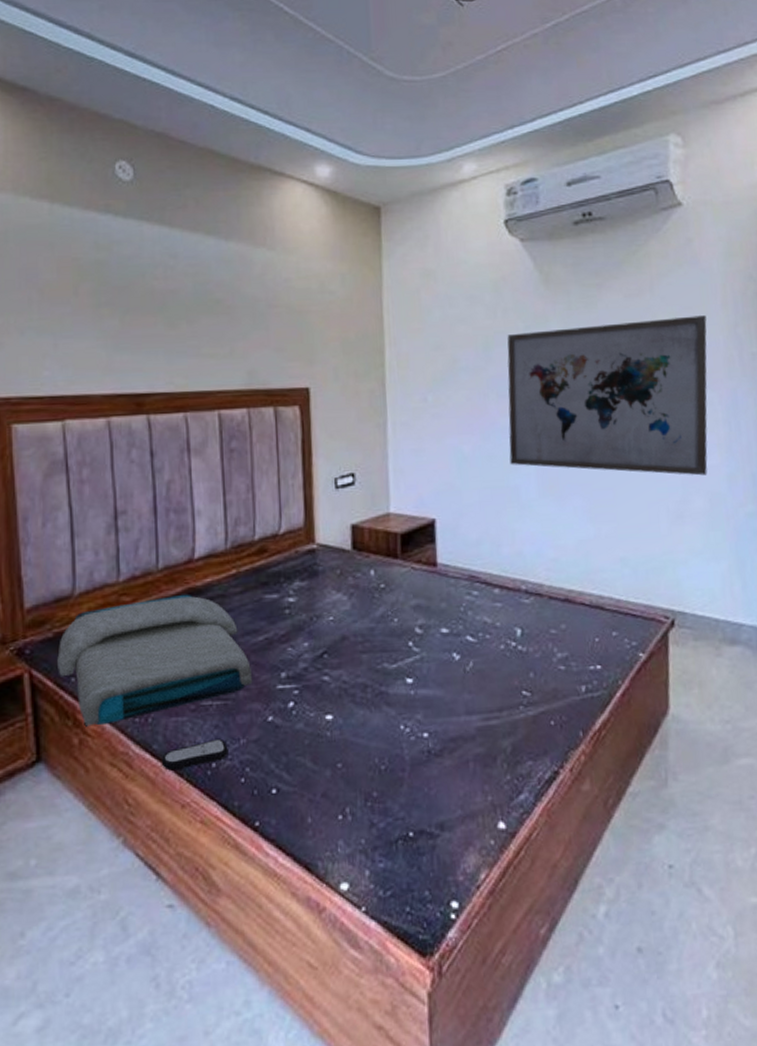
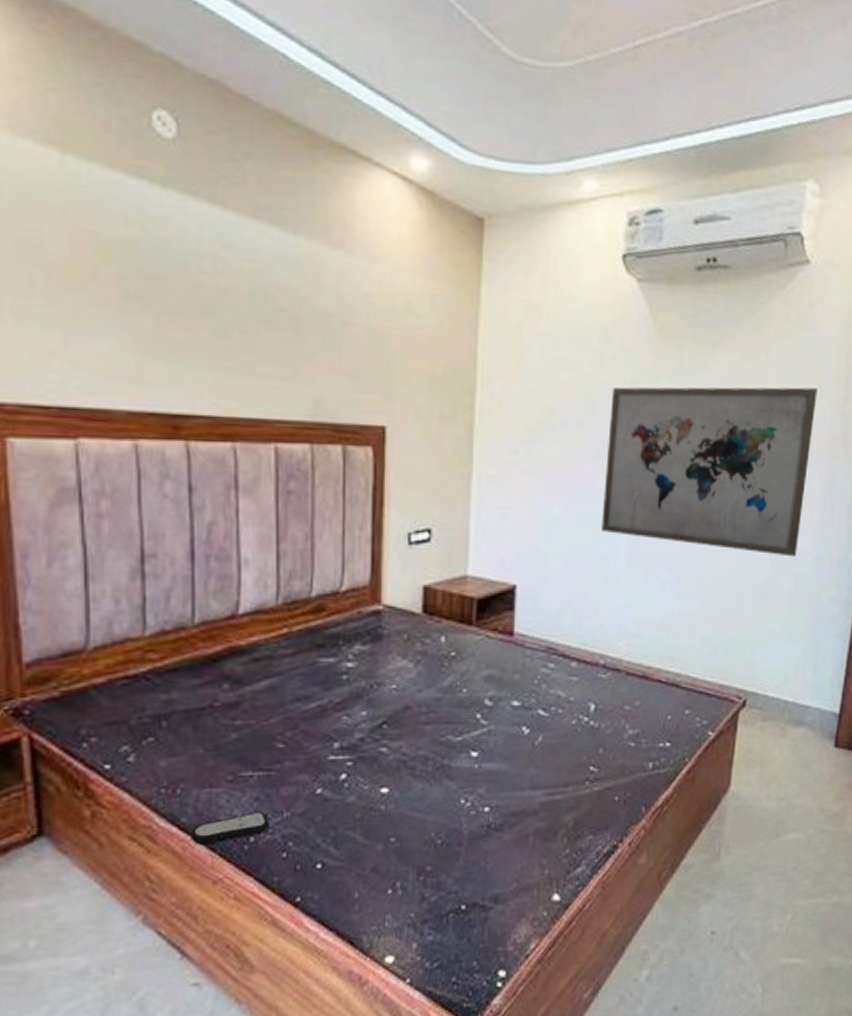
pillow: present [57,595,253,727] -> none [65,655,301,798]

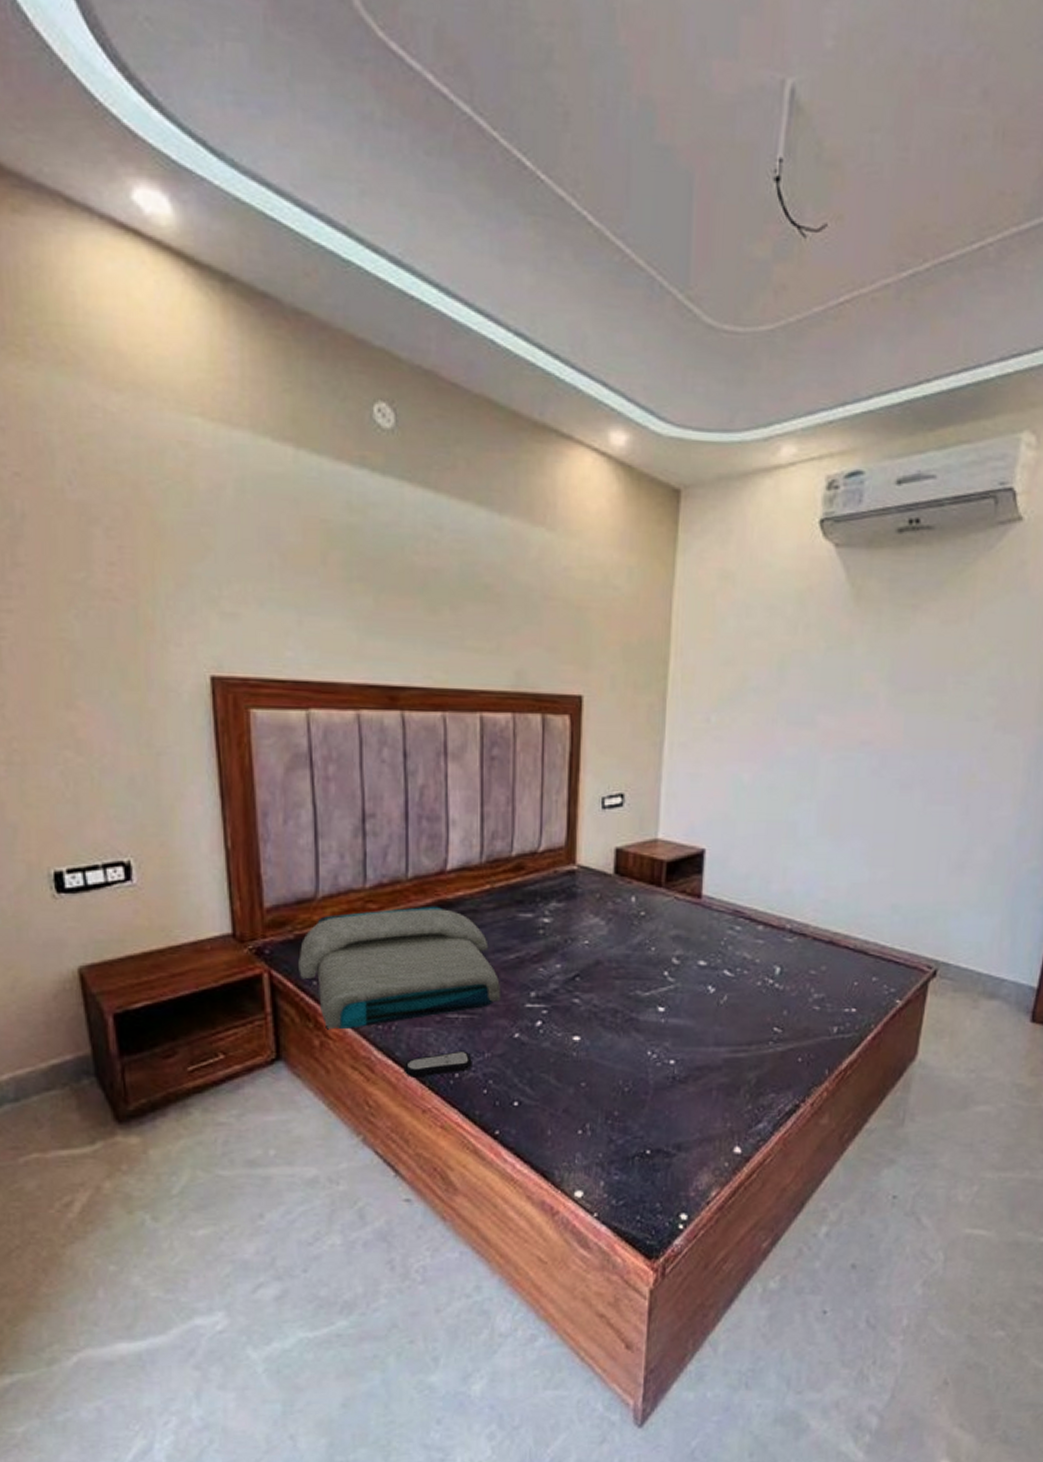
pillow: none [65,655,301,798] -> present [298,907,501,1030]
wall art: present [601,387,818,557] -> none [791,651,1026,827]

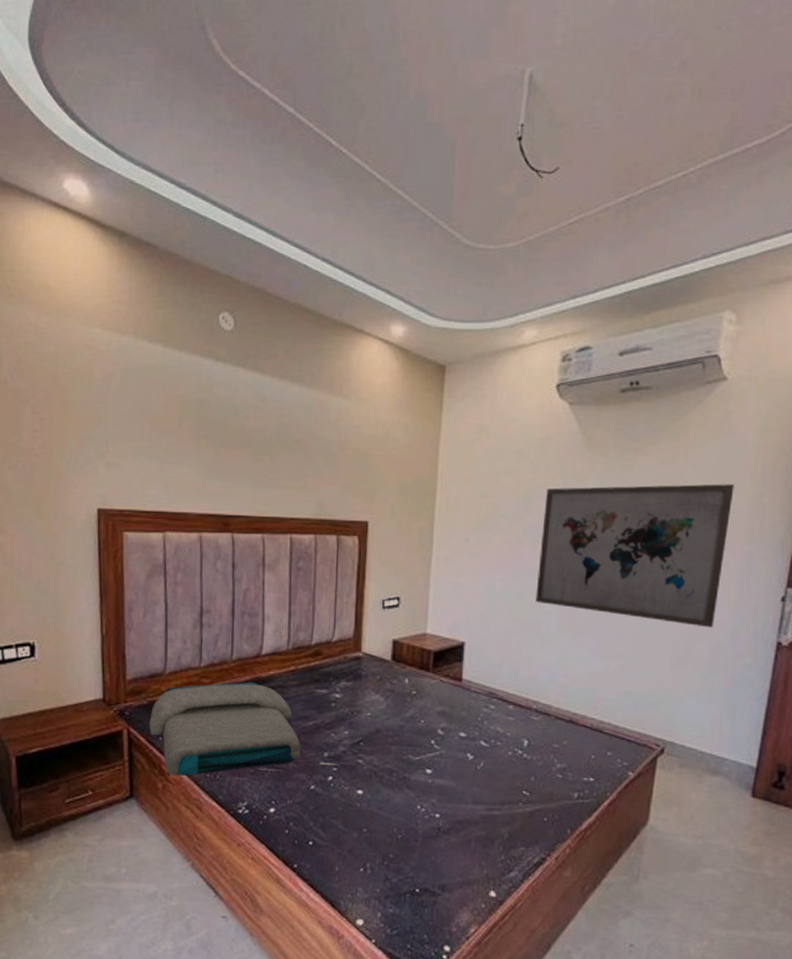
remote control: present [405,1051,472,1078] -> none [225,797,277,817]
wall art: none [791,651,1026,827] -> present [535,484,734,628]

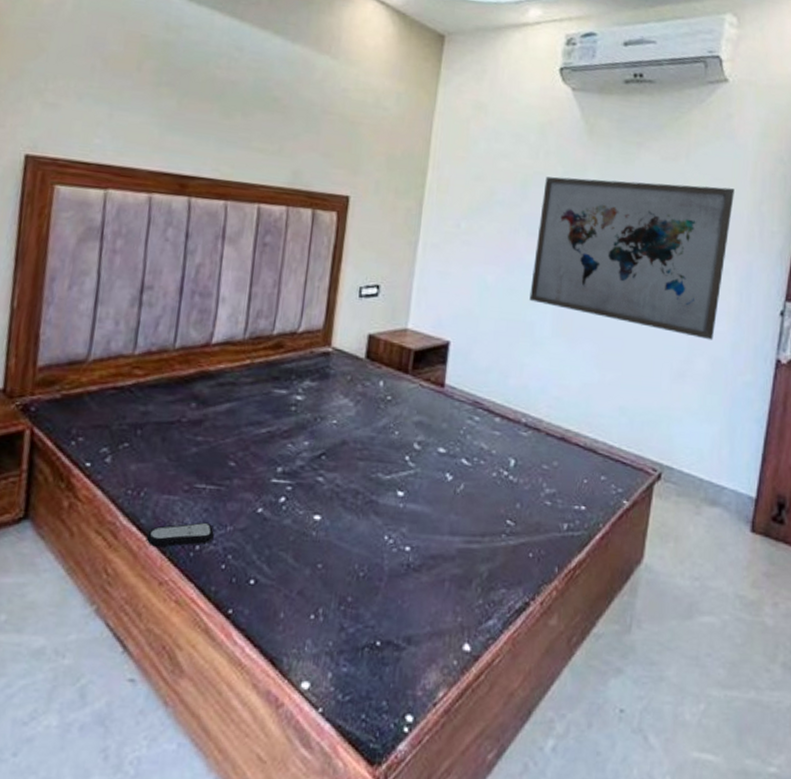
pillow: present [149,682,301,776] -> none [59,376,250,492]
remote control: none [225,797,277,817] -> present [147,522,214,547]

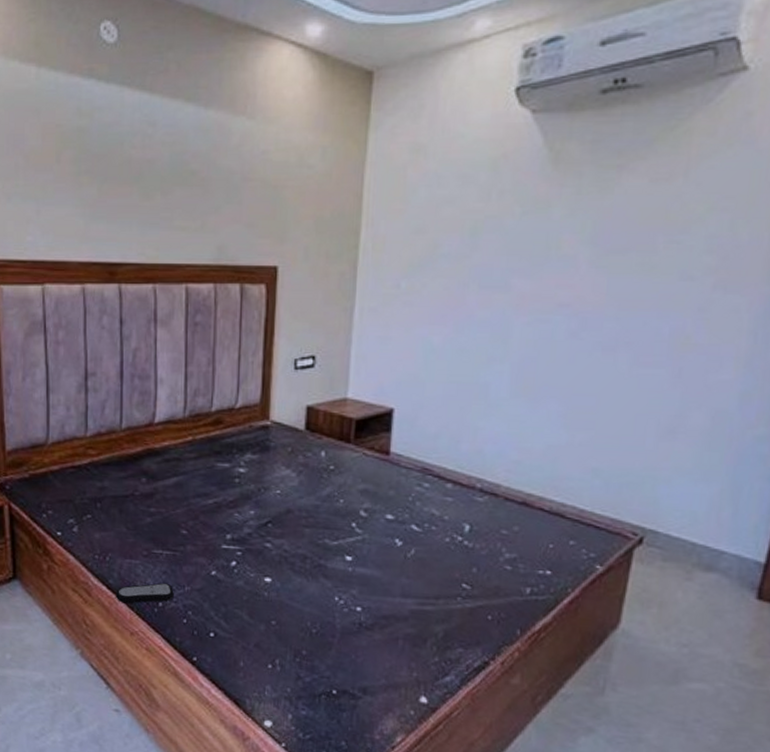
wall art: present [529,176,735,340] -> none [483,207,752,391]

